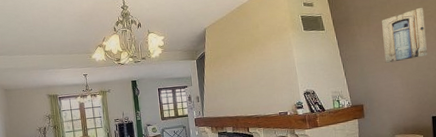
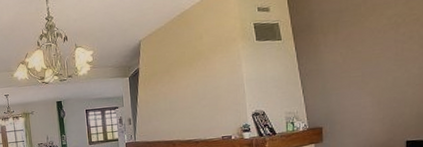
wall art: present [382,7,427,63] -> none [353,9,408,78]

